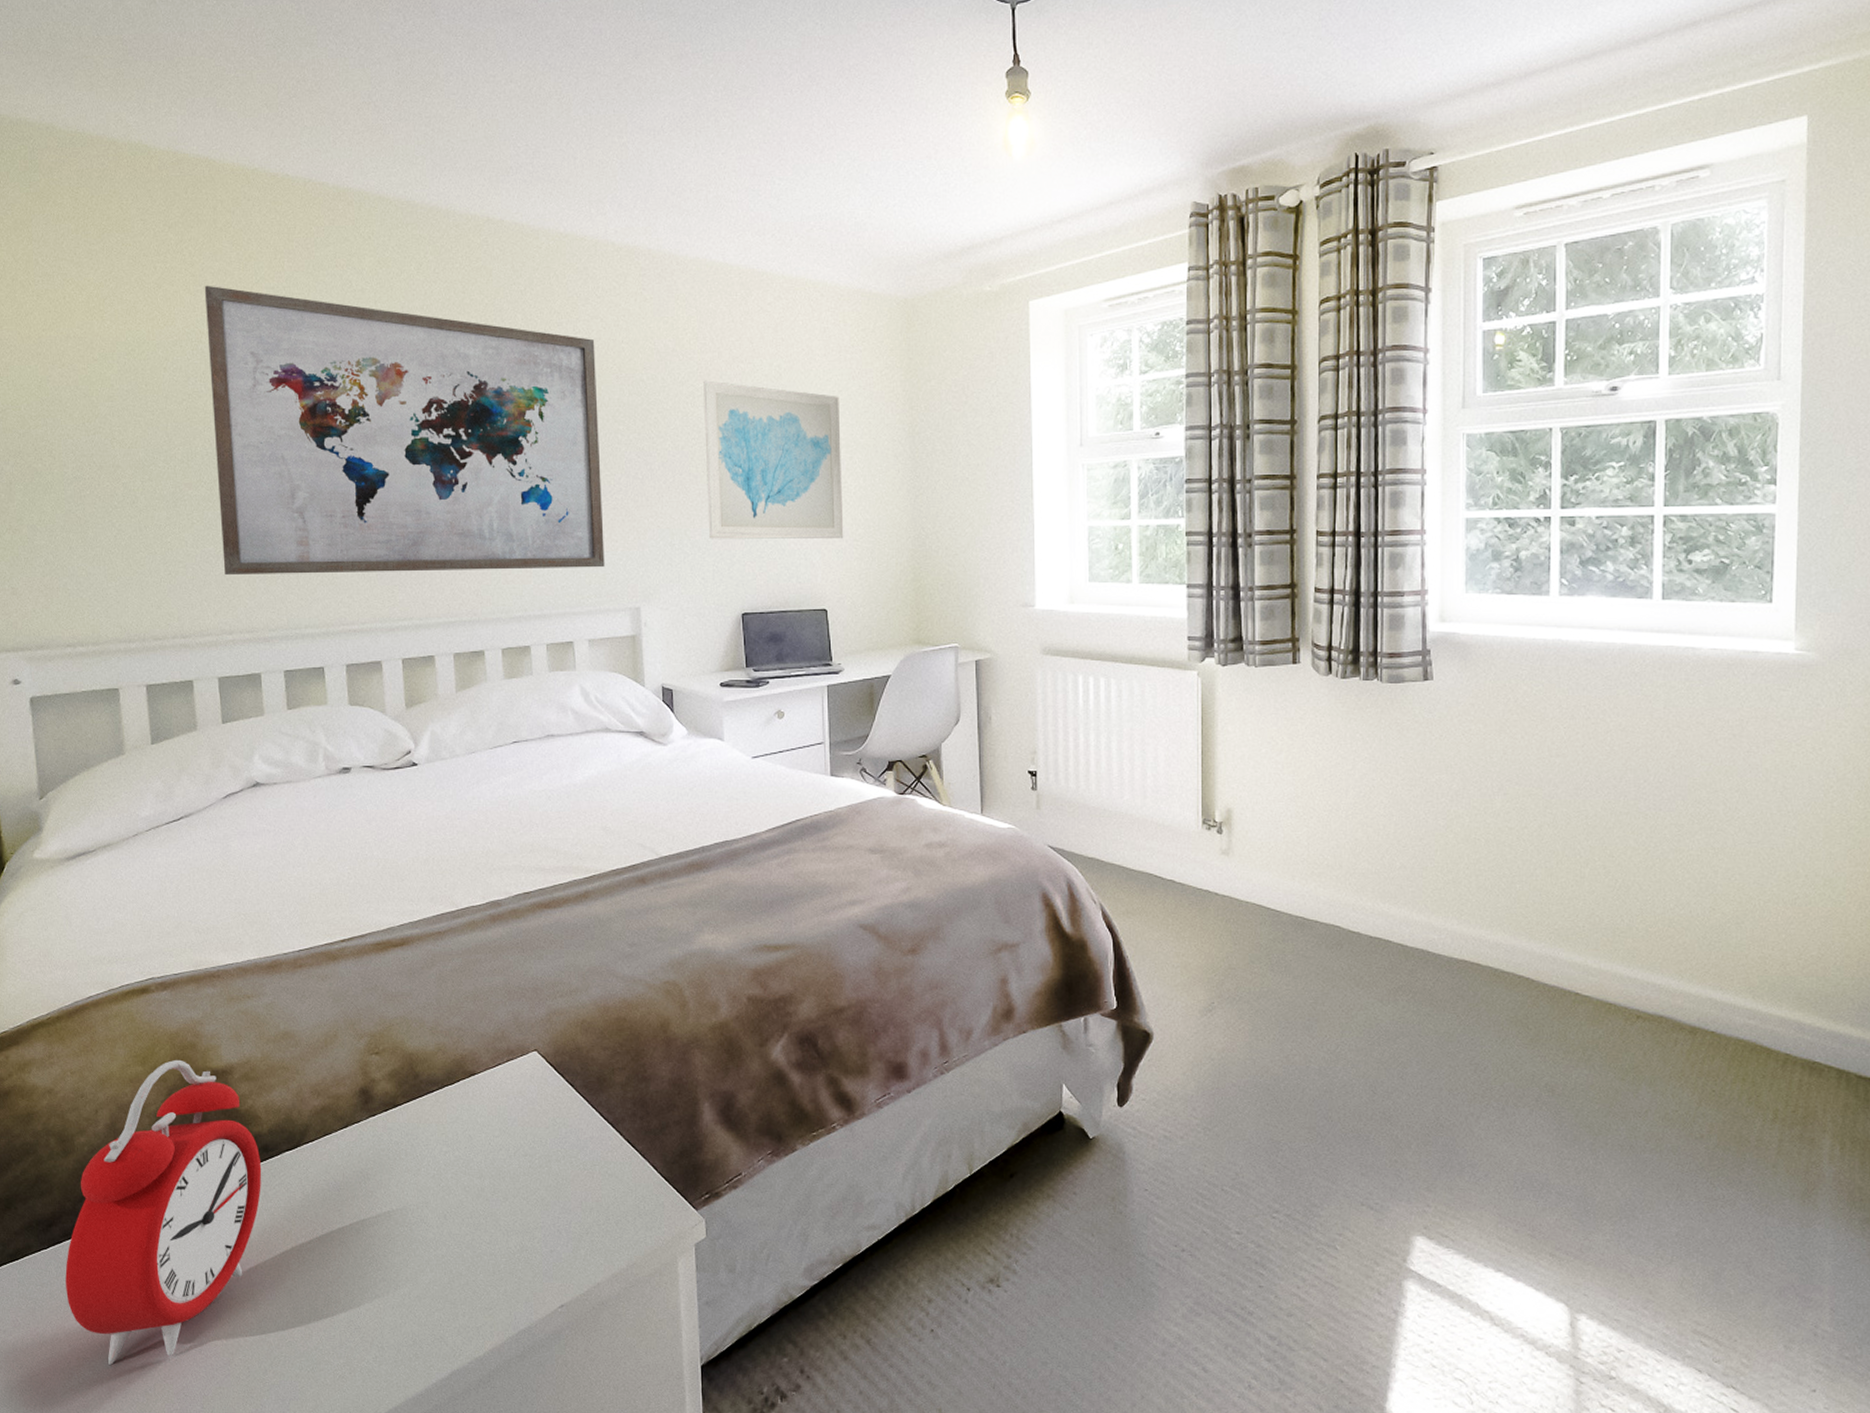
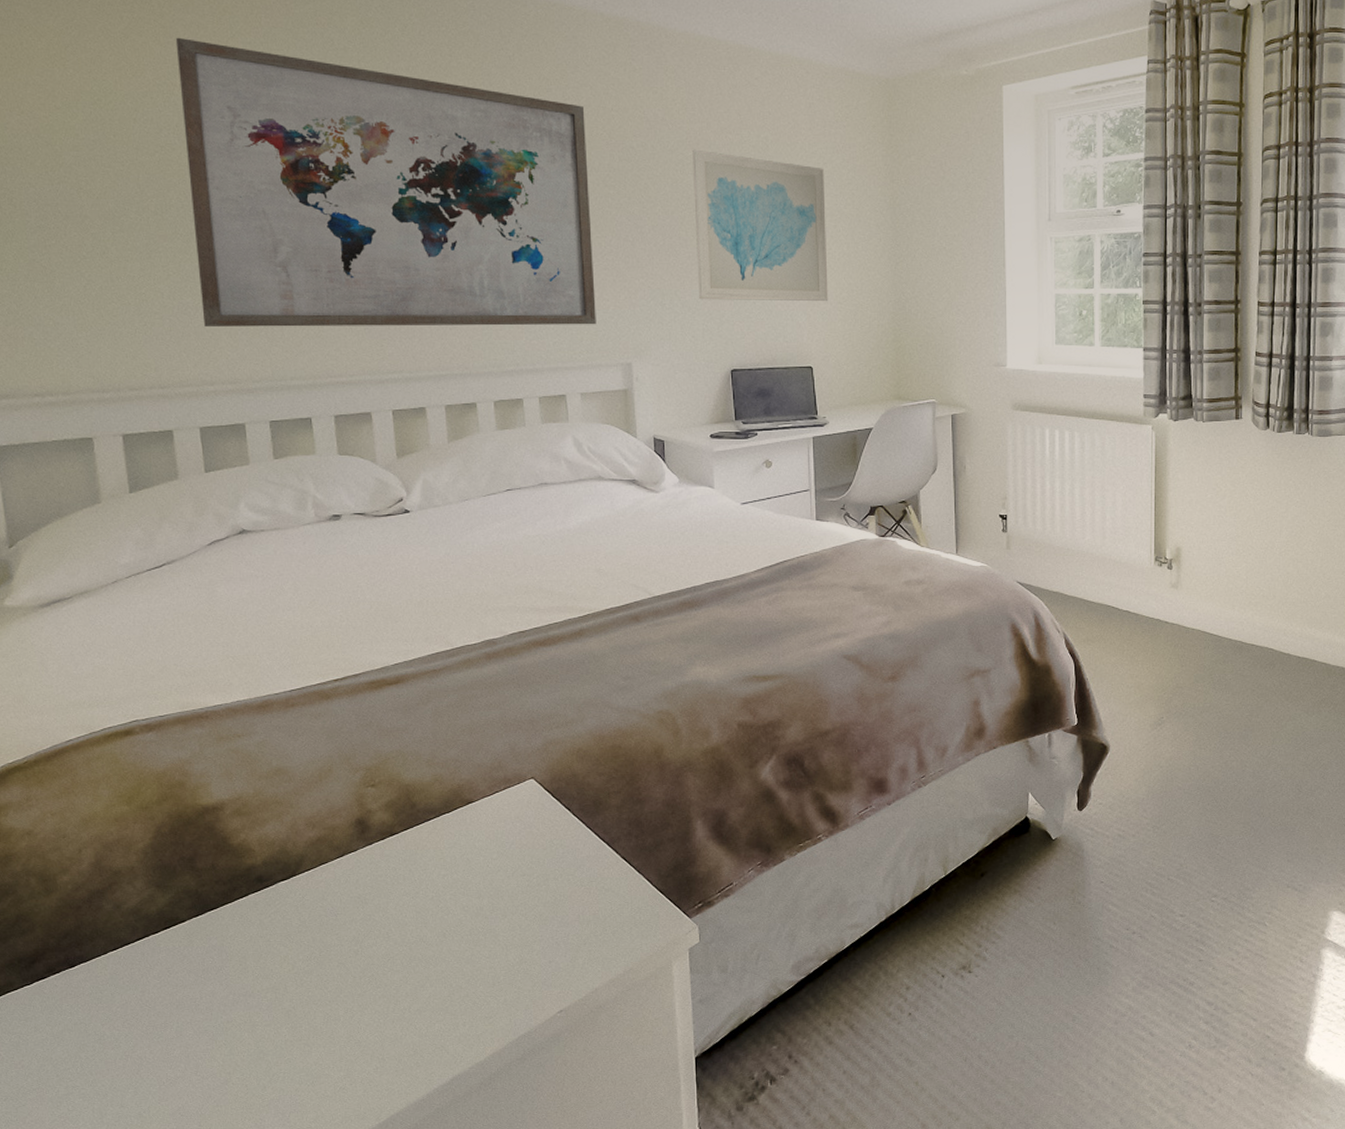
alarm clock: present [65,1059,262,1365] -> none [50,798,257,1091]

